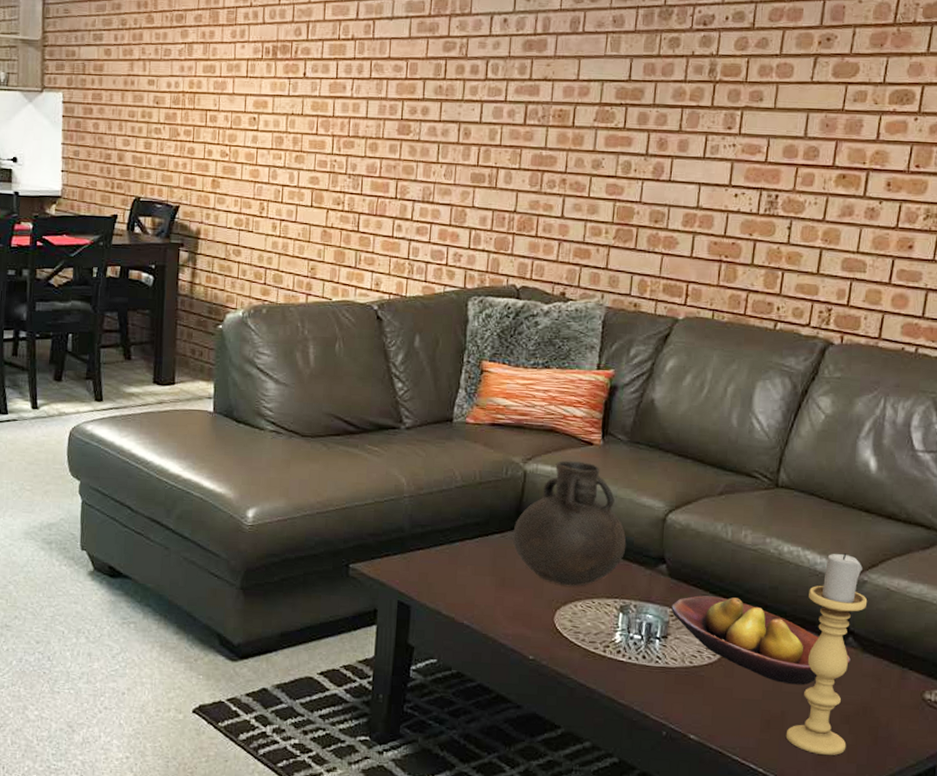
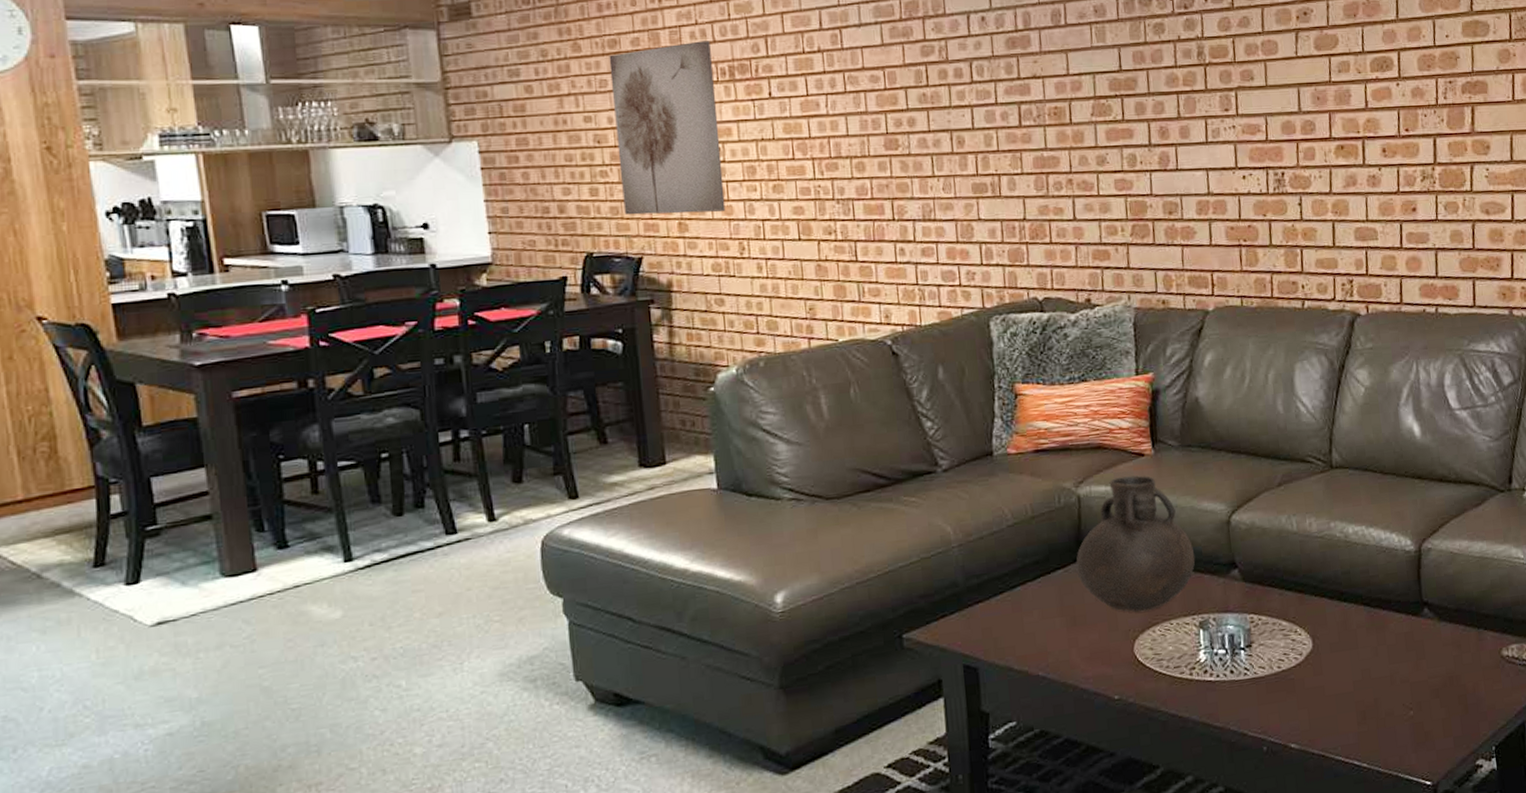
wall art: none [170,21,260,175] -> present [609,41,726,215]
fruit bowl: present [671,595,851,685] -> none [1250,590,1430,670]
candle holder: present [785,553,868,756] -> none [1379,524,1441,736]

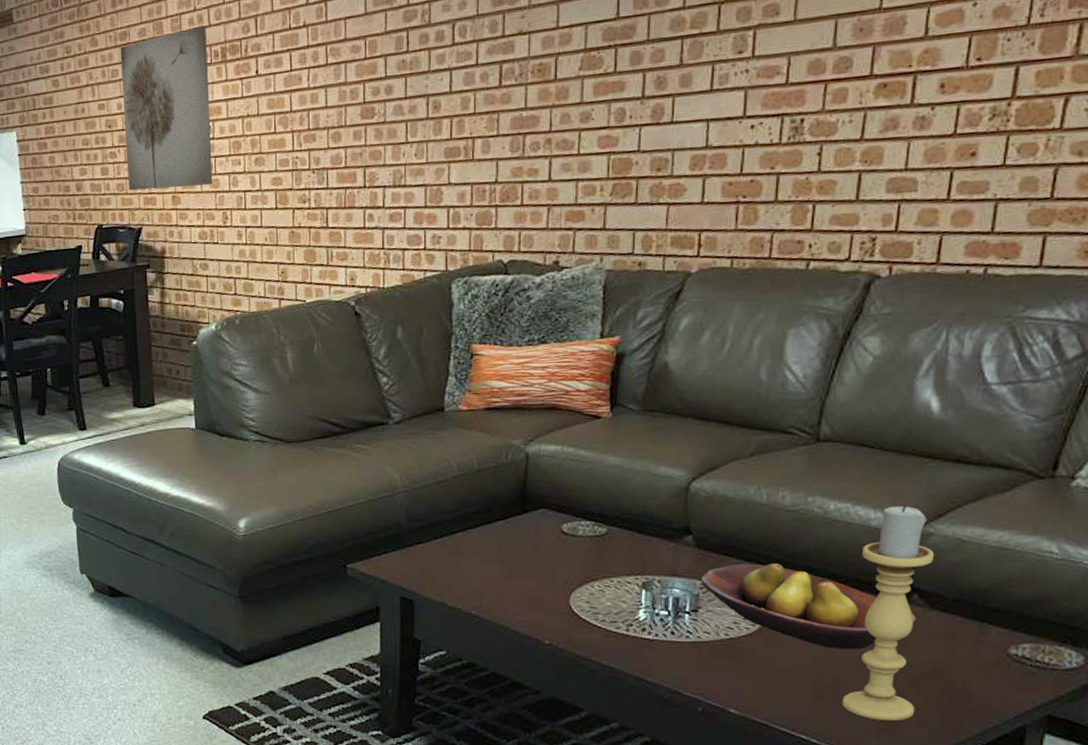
vase: present [1076,475,1195,612] -> none [518,437,645,567]
fruit bowl: none [1250,590,1430,670] -> present [701,563,916,650]
candle holder: none [1379,524,1441,736] -> present [841,505,935,722]

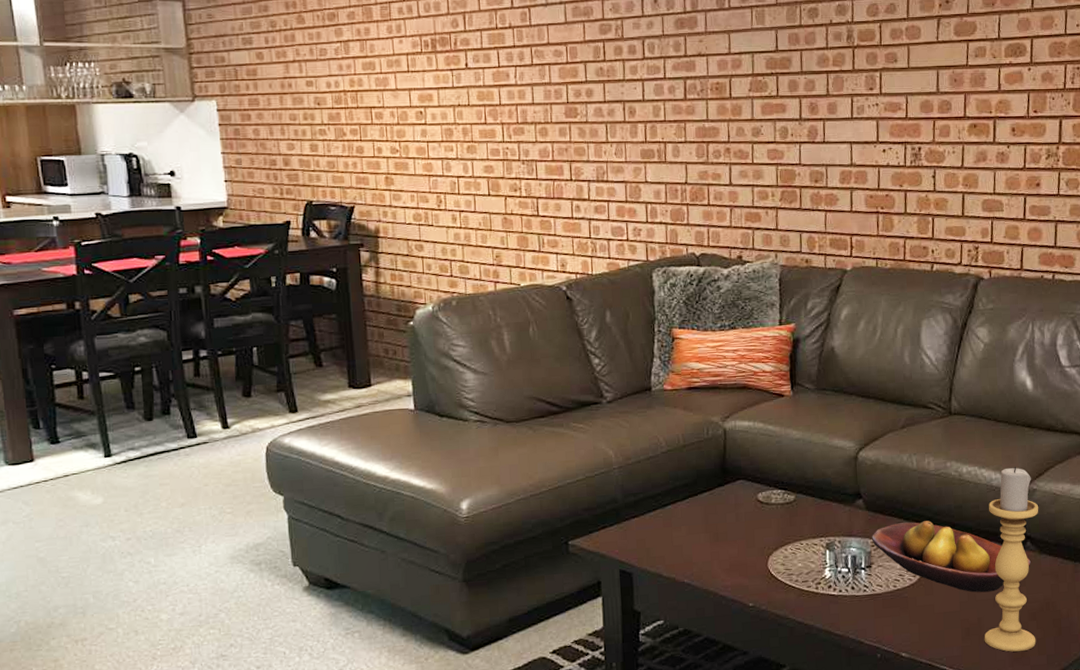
wall art: present [120,25,213,191] -> none [328,16,426,169]

